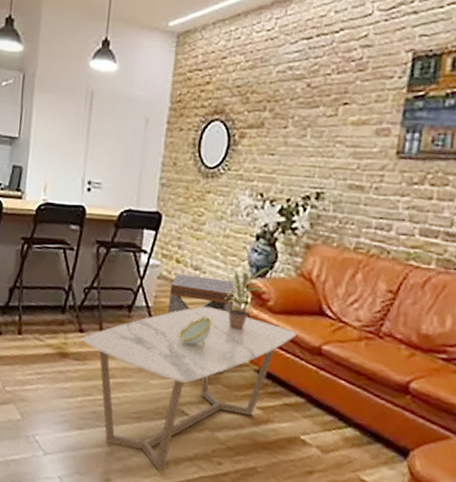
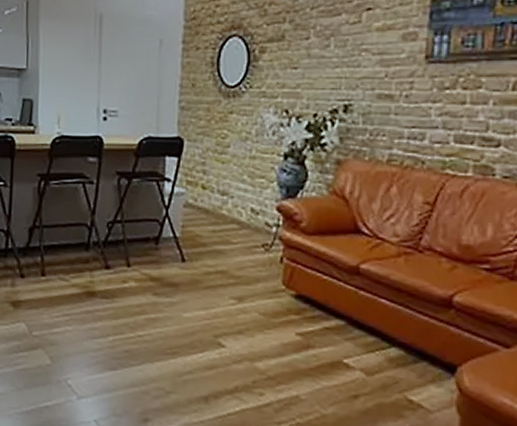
coffee table: present [82,306,297,471] -> none [109,233,333,407]
side table: present [168,274,235,374] -> none [197,201,266,301]
decorative bowl: present [177,316,212,345] -> none [208,243,244,274]
potted plant: present [224,267,270,330] -> none [254,186,301,254]

